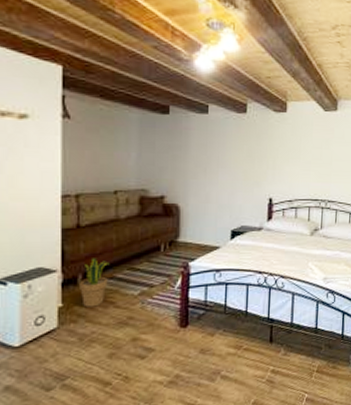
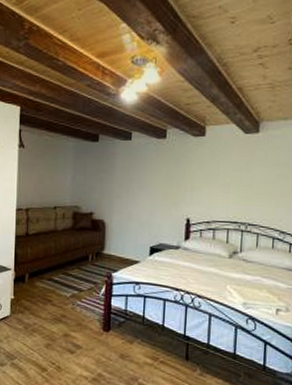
potted plant: present [80,258,110,308] -> none [26,261,49,303]

